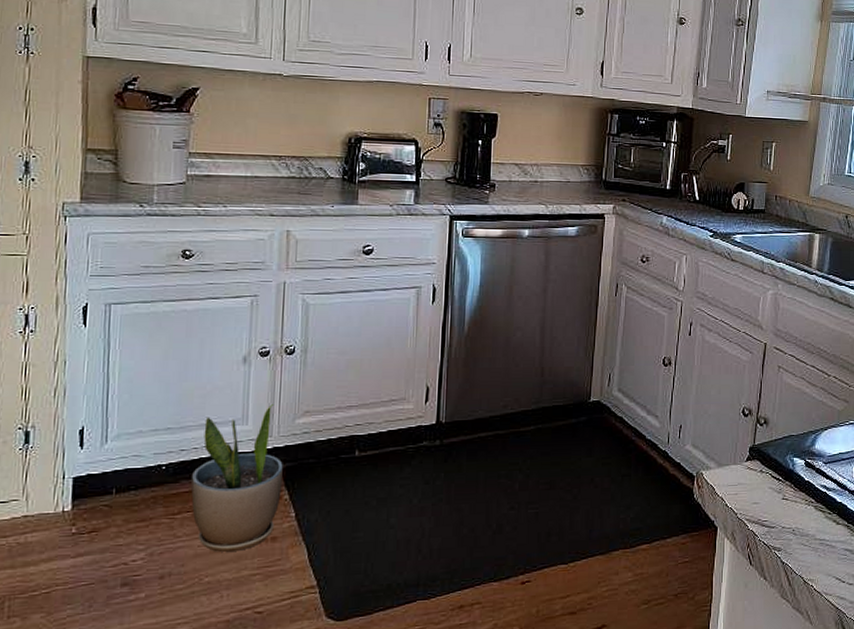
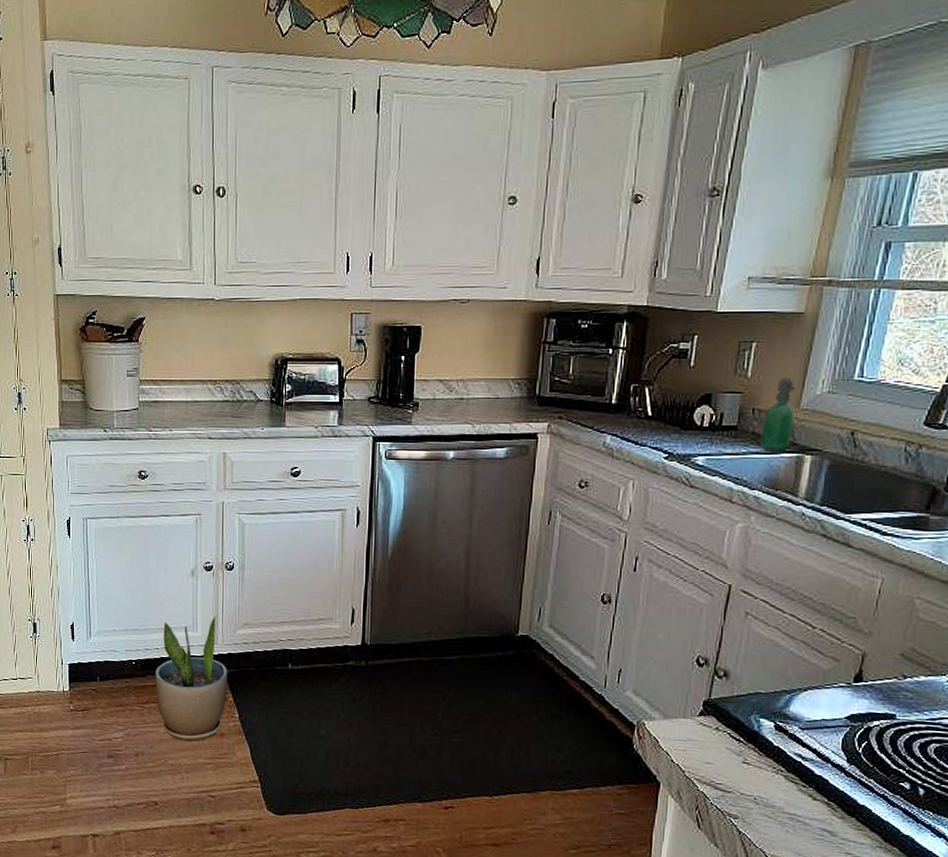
soap dispenser: none [782,171,806,232] -> present [759,378,795,453]

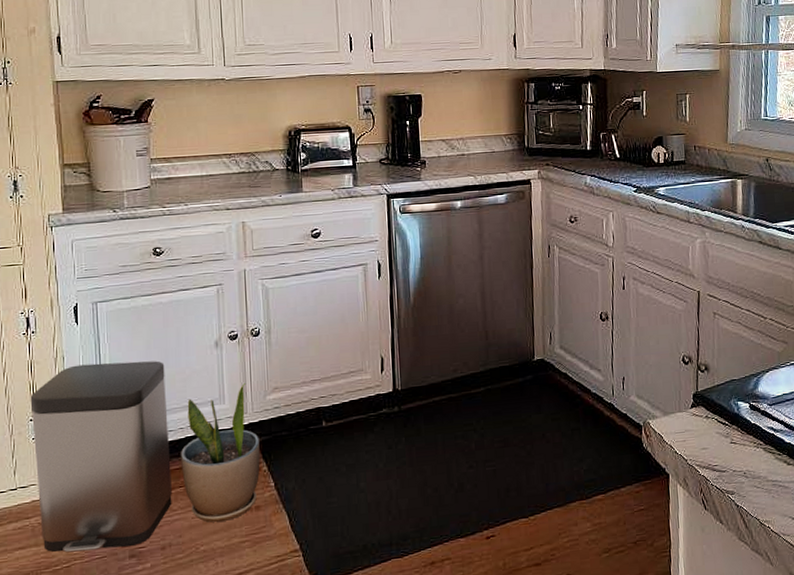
pedal bin: none [29,575,146,748] -> present [30,360,172,553]
soap dispenser: present [759,378,795,453] -> none [703,120,726,180]

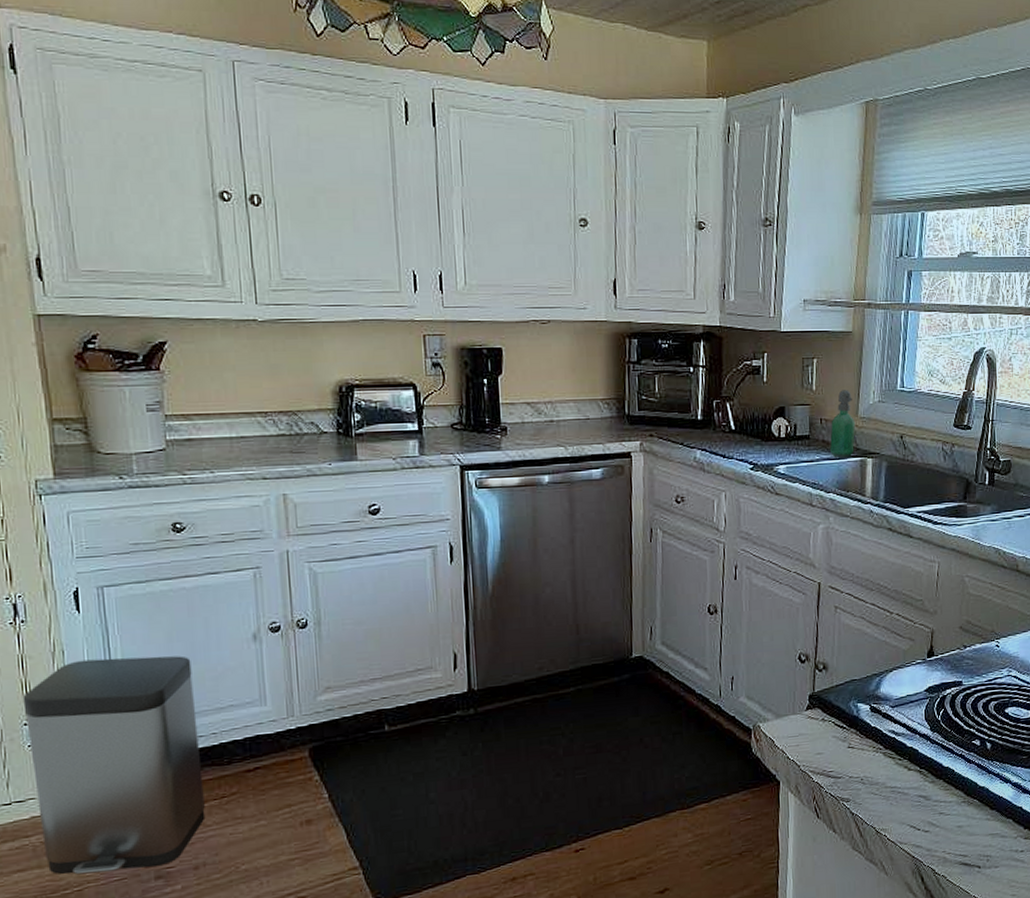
potted plant: present [180,383,260,523] -> none [213,682,311,839]
soap dispenser: none [703,120,726,180] -> present [829,390,855,458]

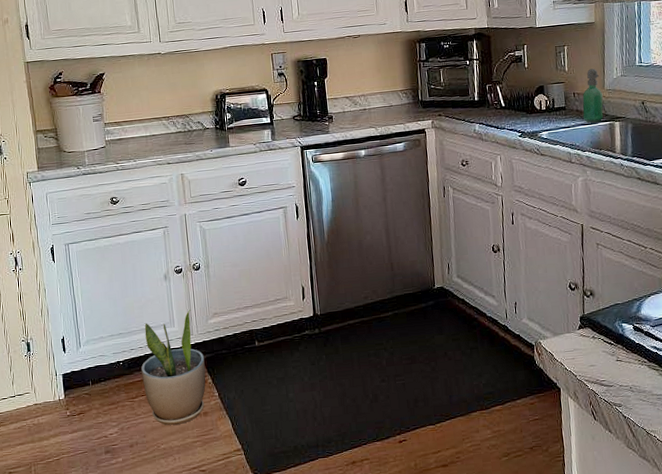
pedal bin: present [22,656,206,875] -> none [21,291,137,448]
potted plant: none [213,682,311,839] -> present [141,310,206,425]

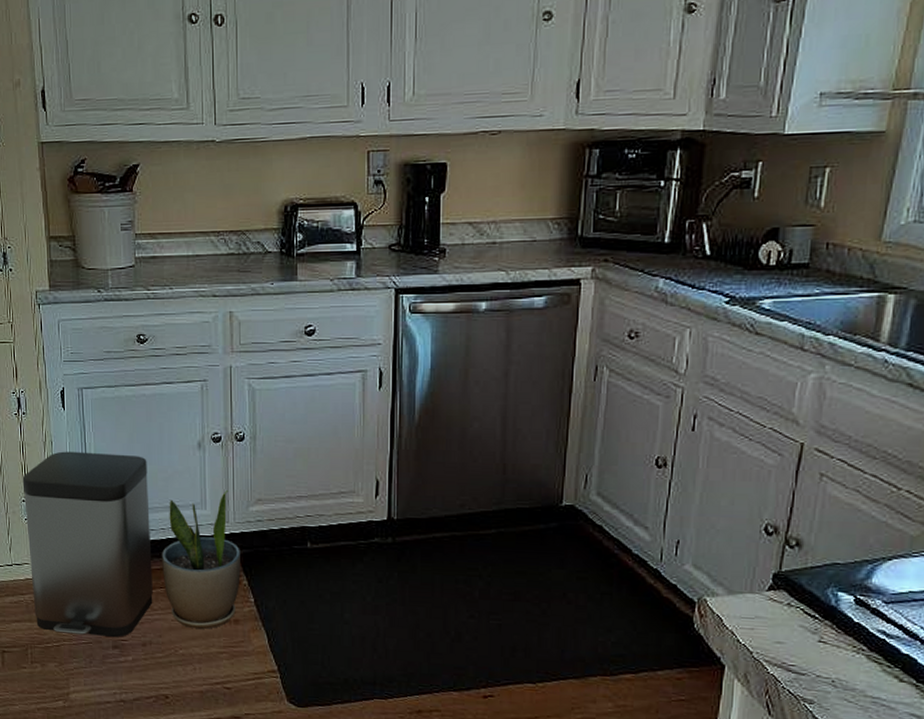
pedal bin: none [21,291,137,448] -> present [22,451,153,637]
soap dispenser: present [582,68,604,123] -> none [835,206,876,293]

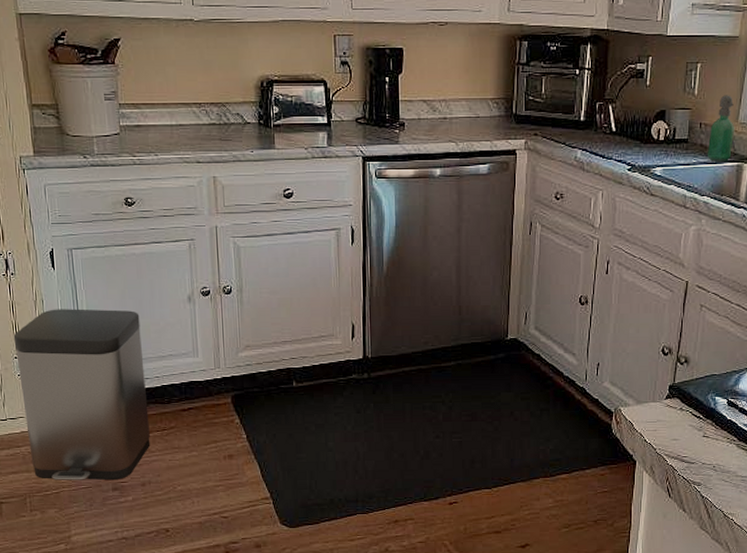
potted plant: present [161,490,241,629] -> none [156,339,233,466]
soap dispenser: none [835,206,876,293] -> present [706,95,734,163]

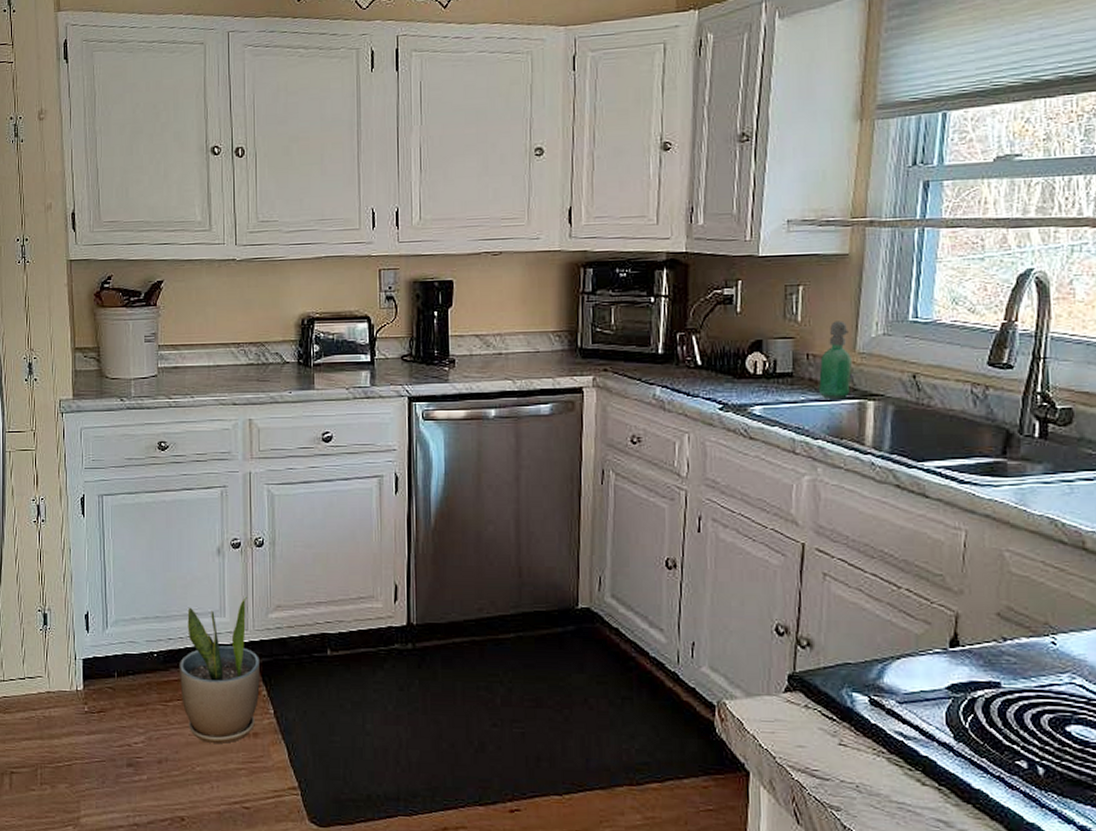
pedal bin: present [13,309,151,481] -> none [39,559,170,754]
potted plant: none [156,339,233,466] -> present [179,597,260,744]

